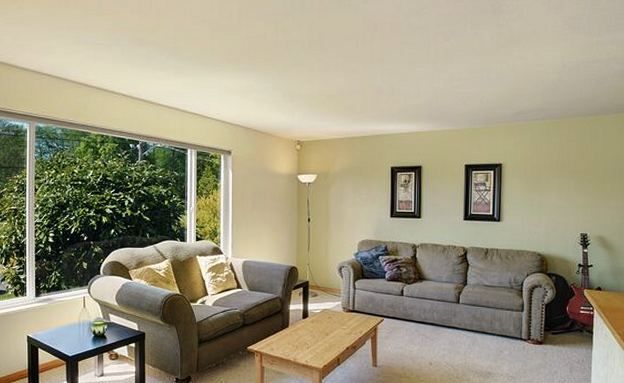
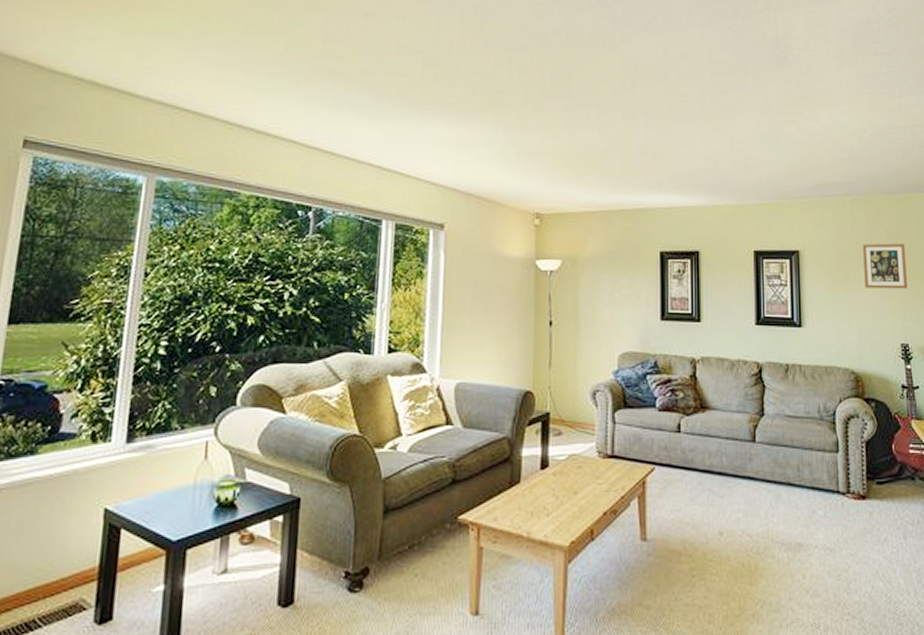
picture frame: none [554,156,592,192] -> present [862,243,907,289]

